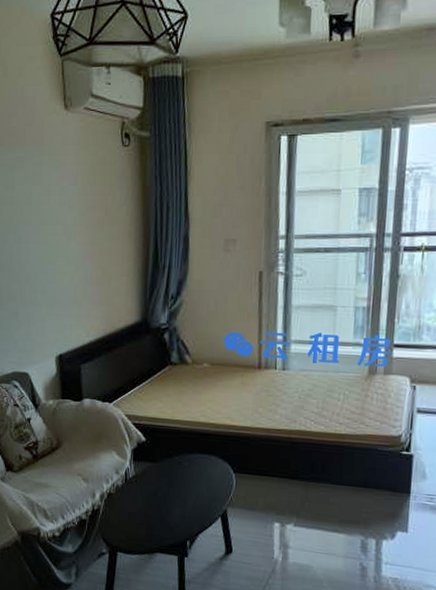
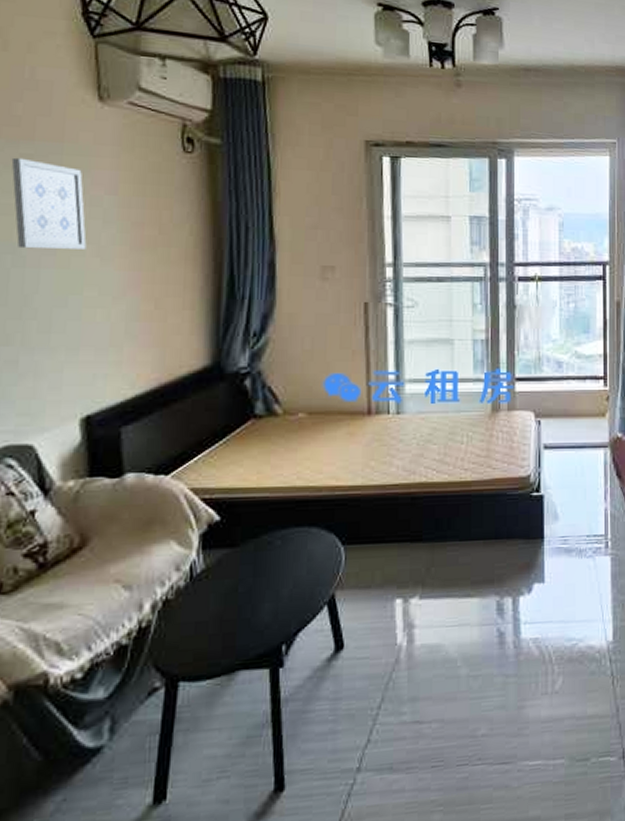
wall art: none [11,160,58,230] -> present [11,157,87,249]

